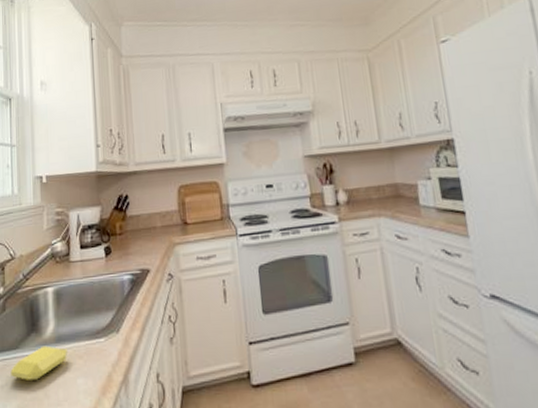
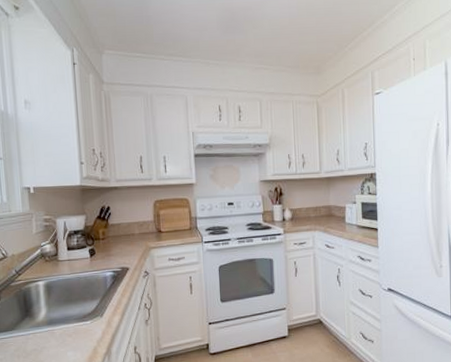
soap bar: present [10,345,68,380] -> none [8,327,59,354]

